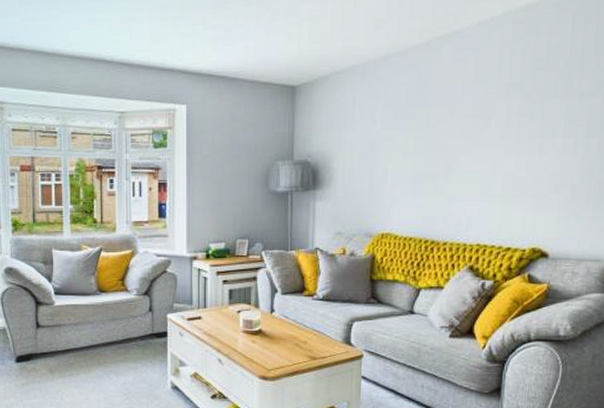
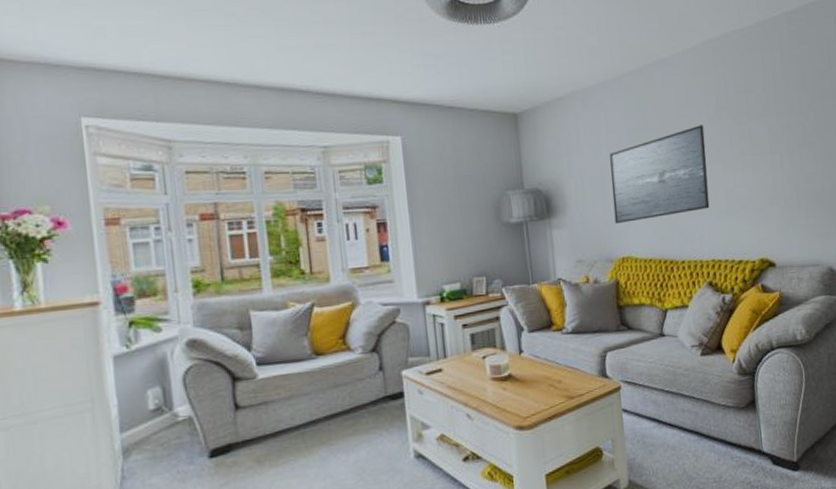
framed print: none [379,103,490,201] -> present [609,125,710,224]

